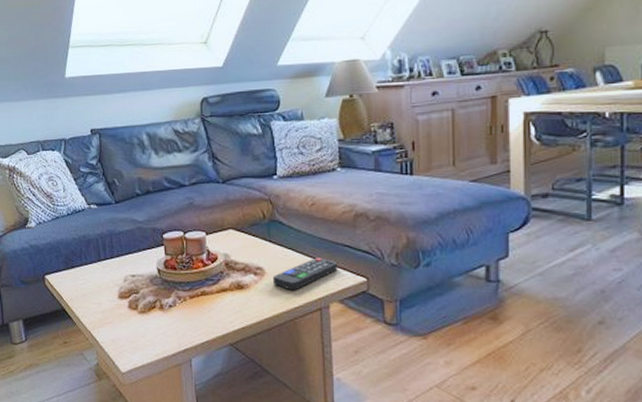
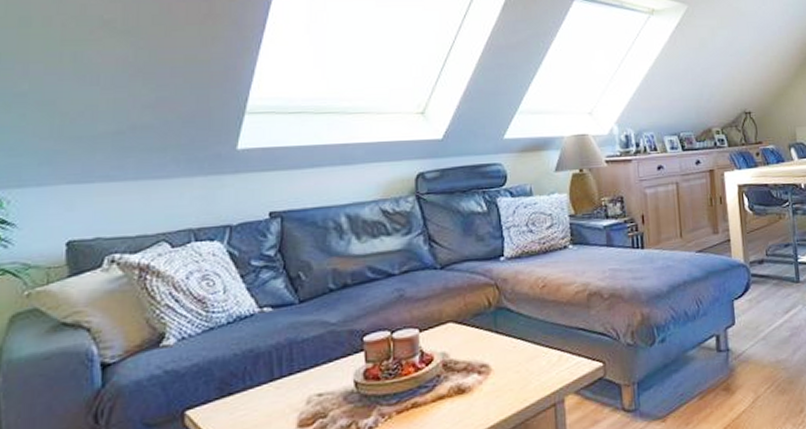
remote control: present [272,257,338,291] -> none [499,345,573,388]

